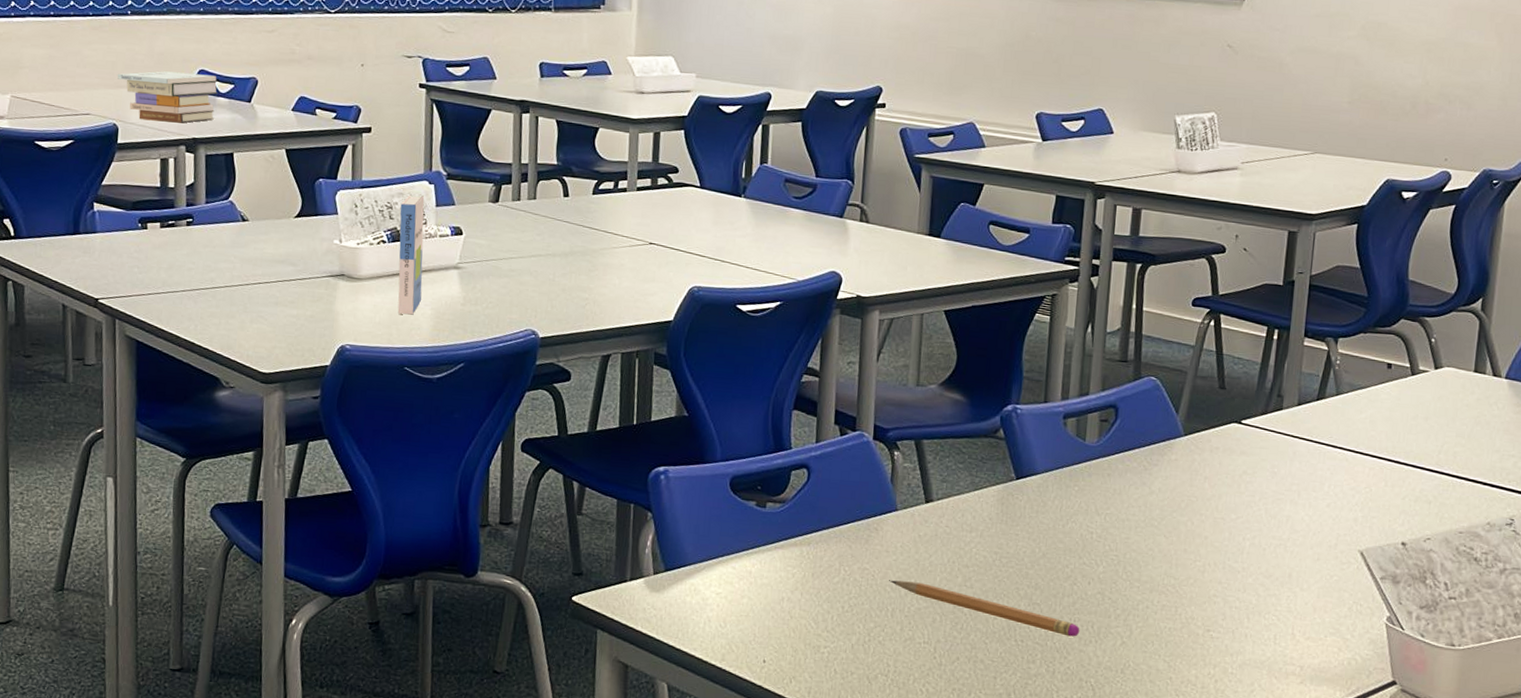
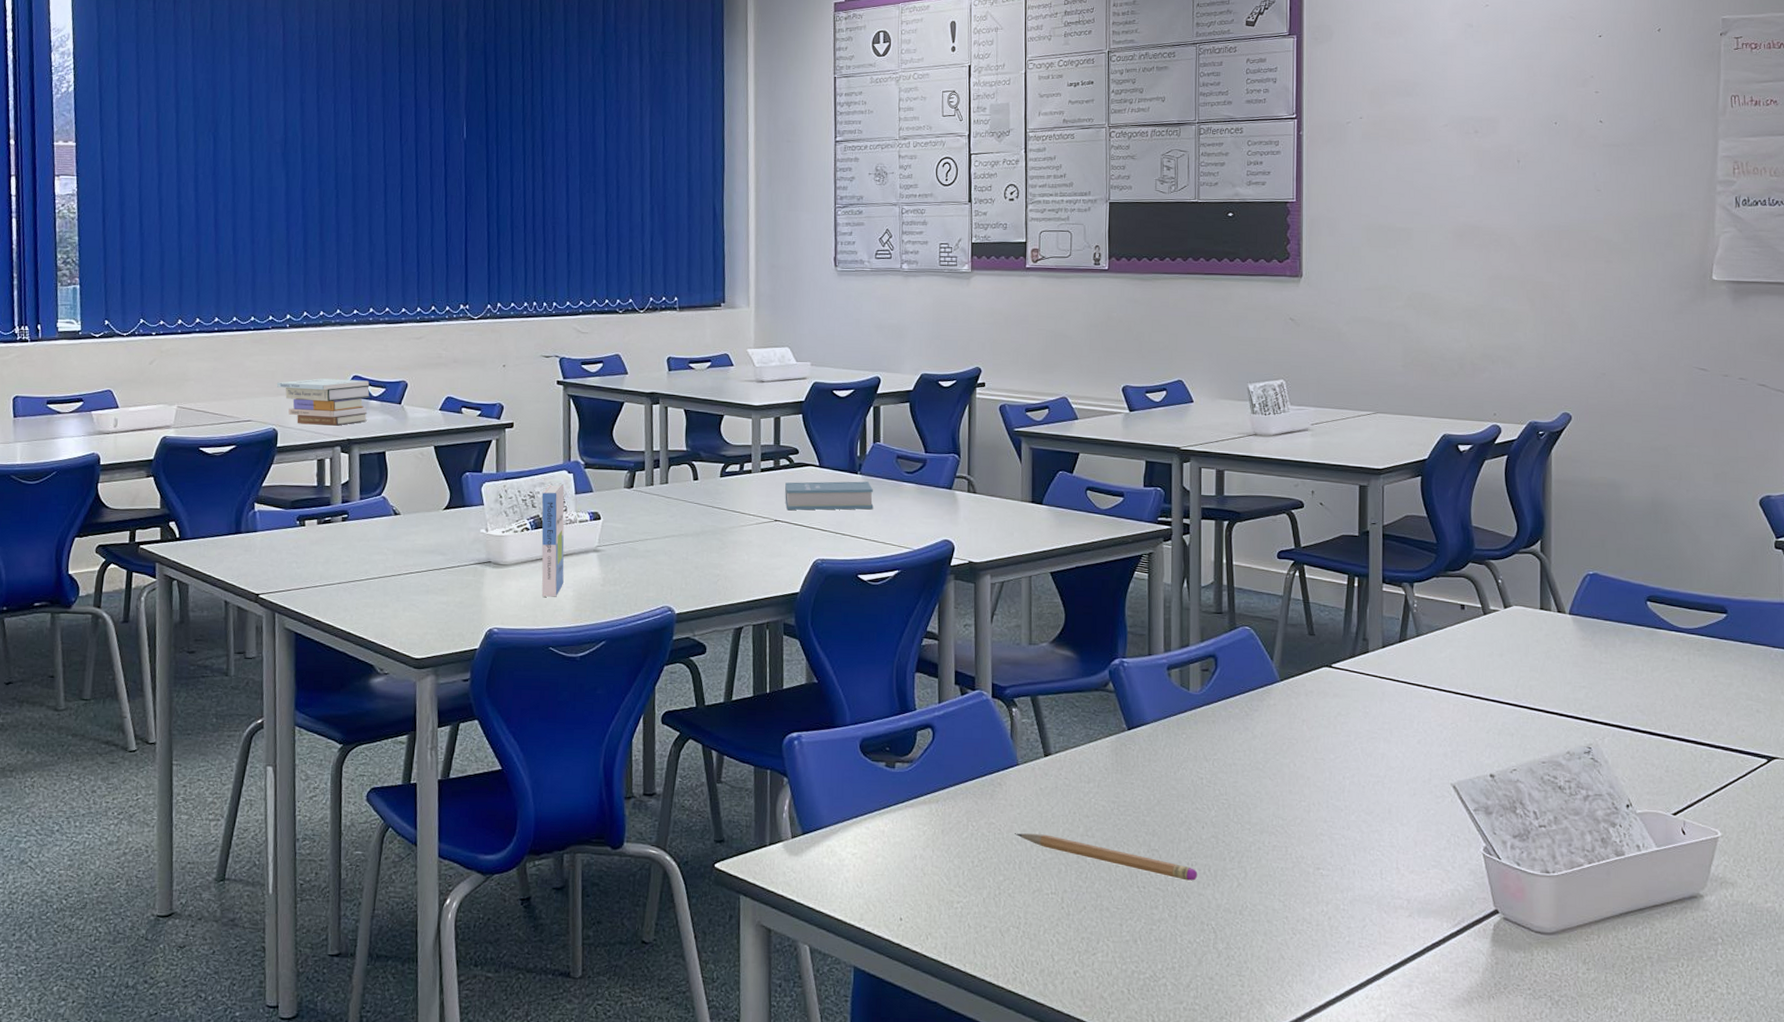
book: none [661,203,757,236] -> present [785,481,874,511]

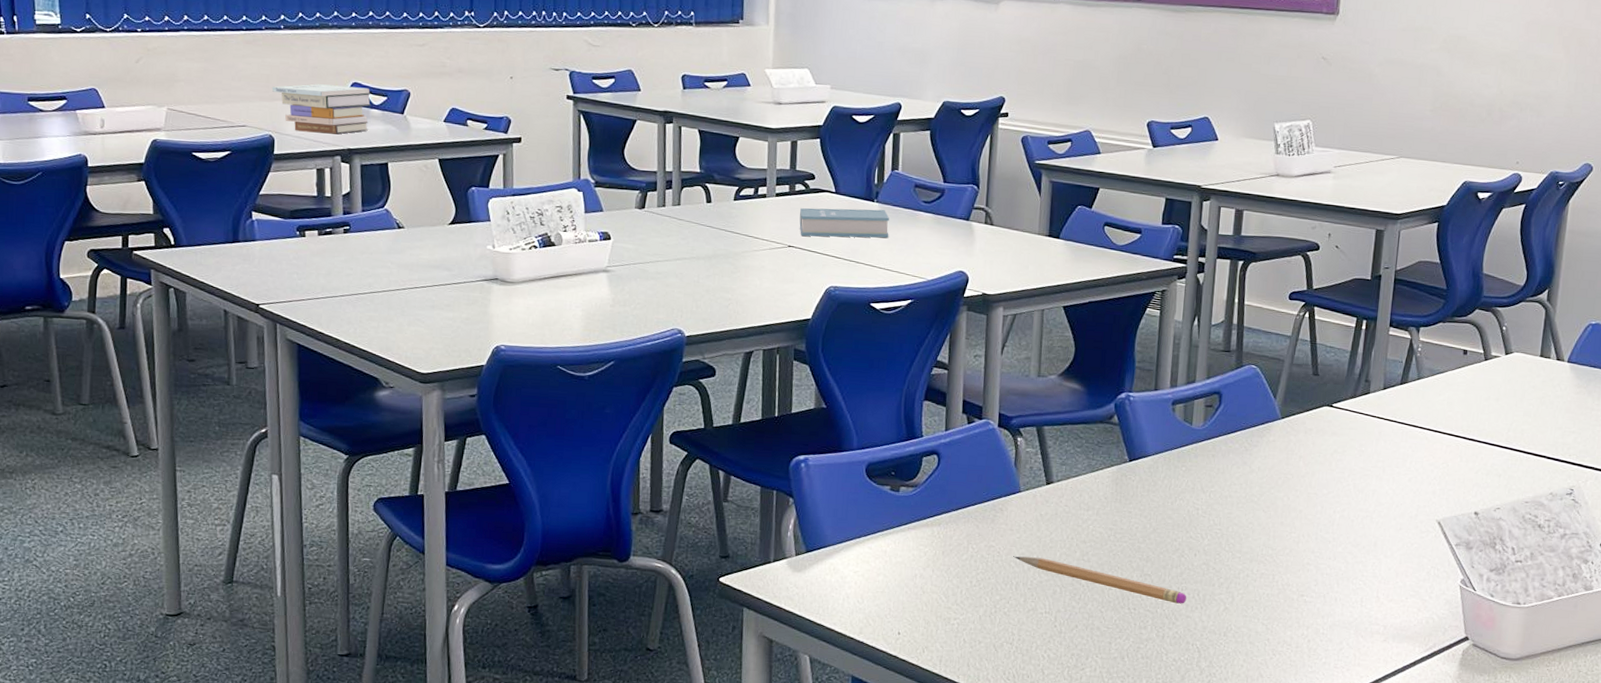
book: present [541,484,565,597] -> none [550,202,574,316]

